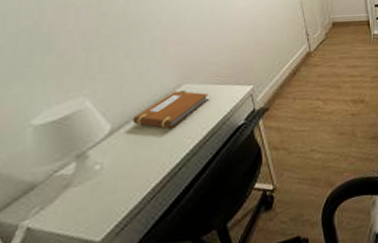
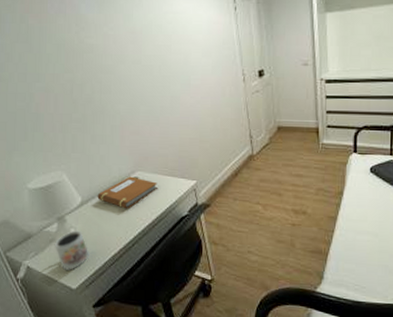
mug: none [69,165,121,220] -> present [54,230,89,270]

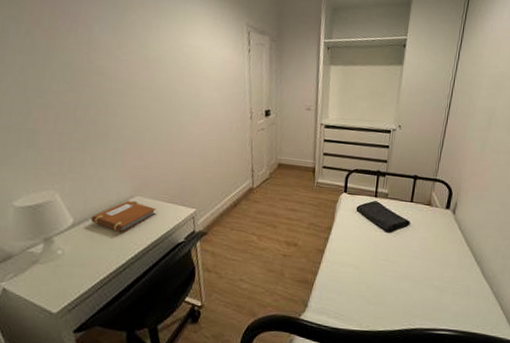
mug: present [54,230,89,270] -> none [37,252,76,294]

